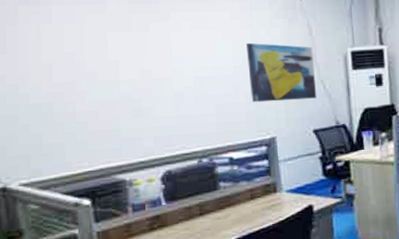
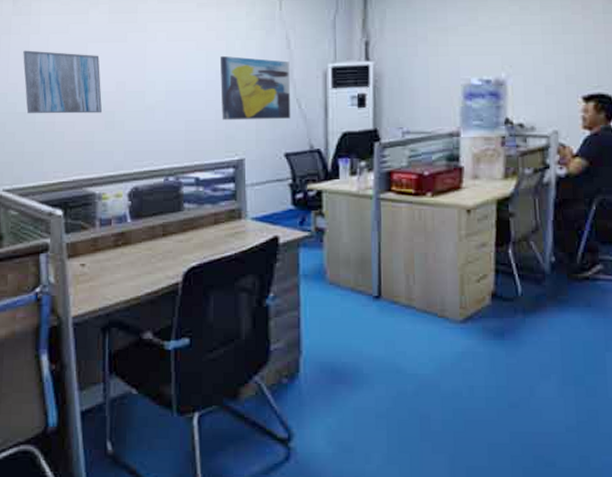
wall art: none [33,40,128,106] -> present [23,50,103,114]

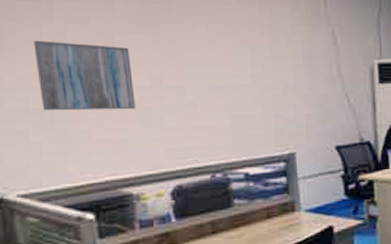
wall art: present [219,55,291,121] -> none [265,50,341,115]

